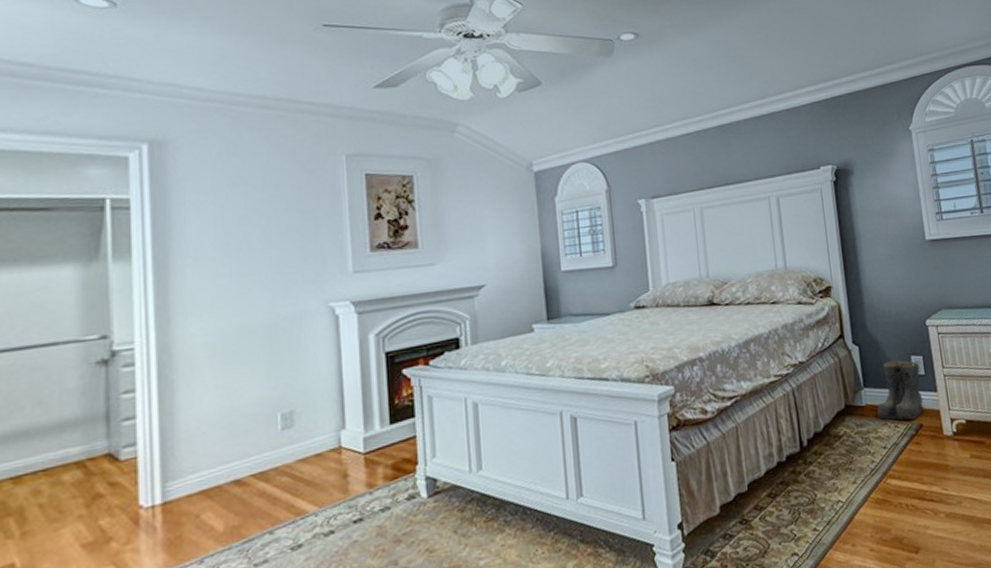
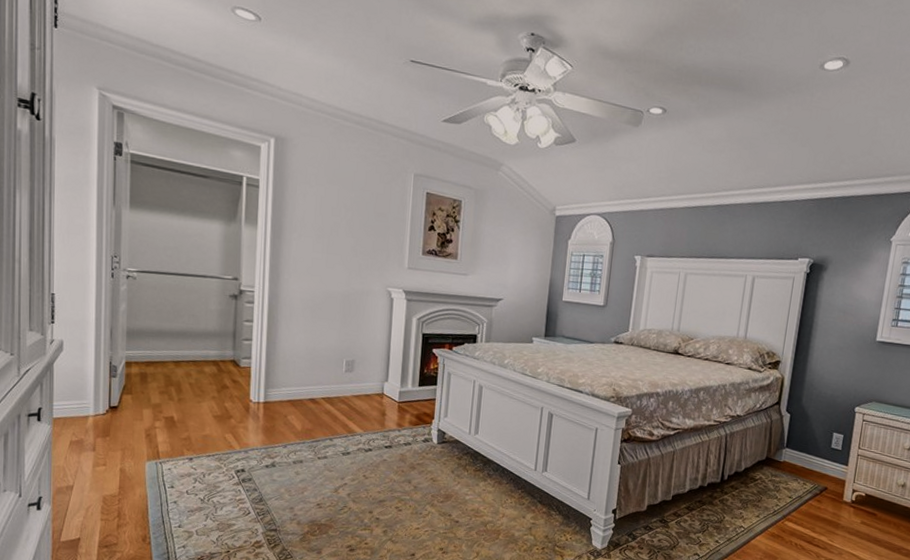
boots: present [877,360,924,421] -> none [791,432,839,482]

